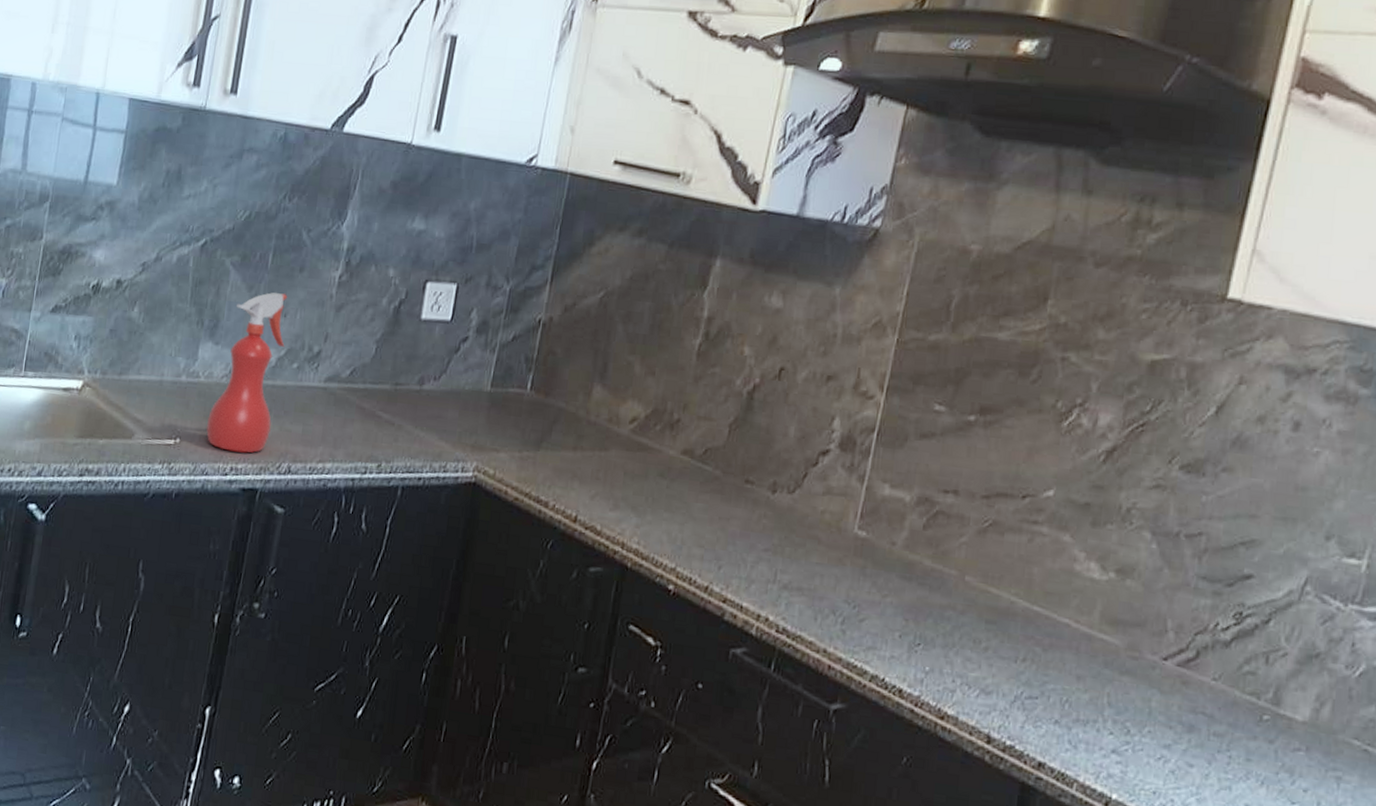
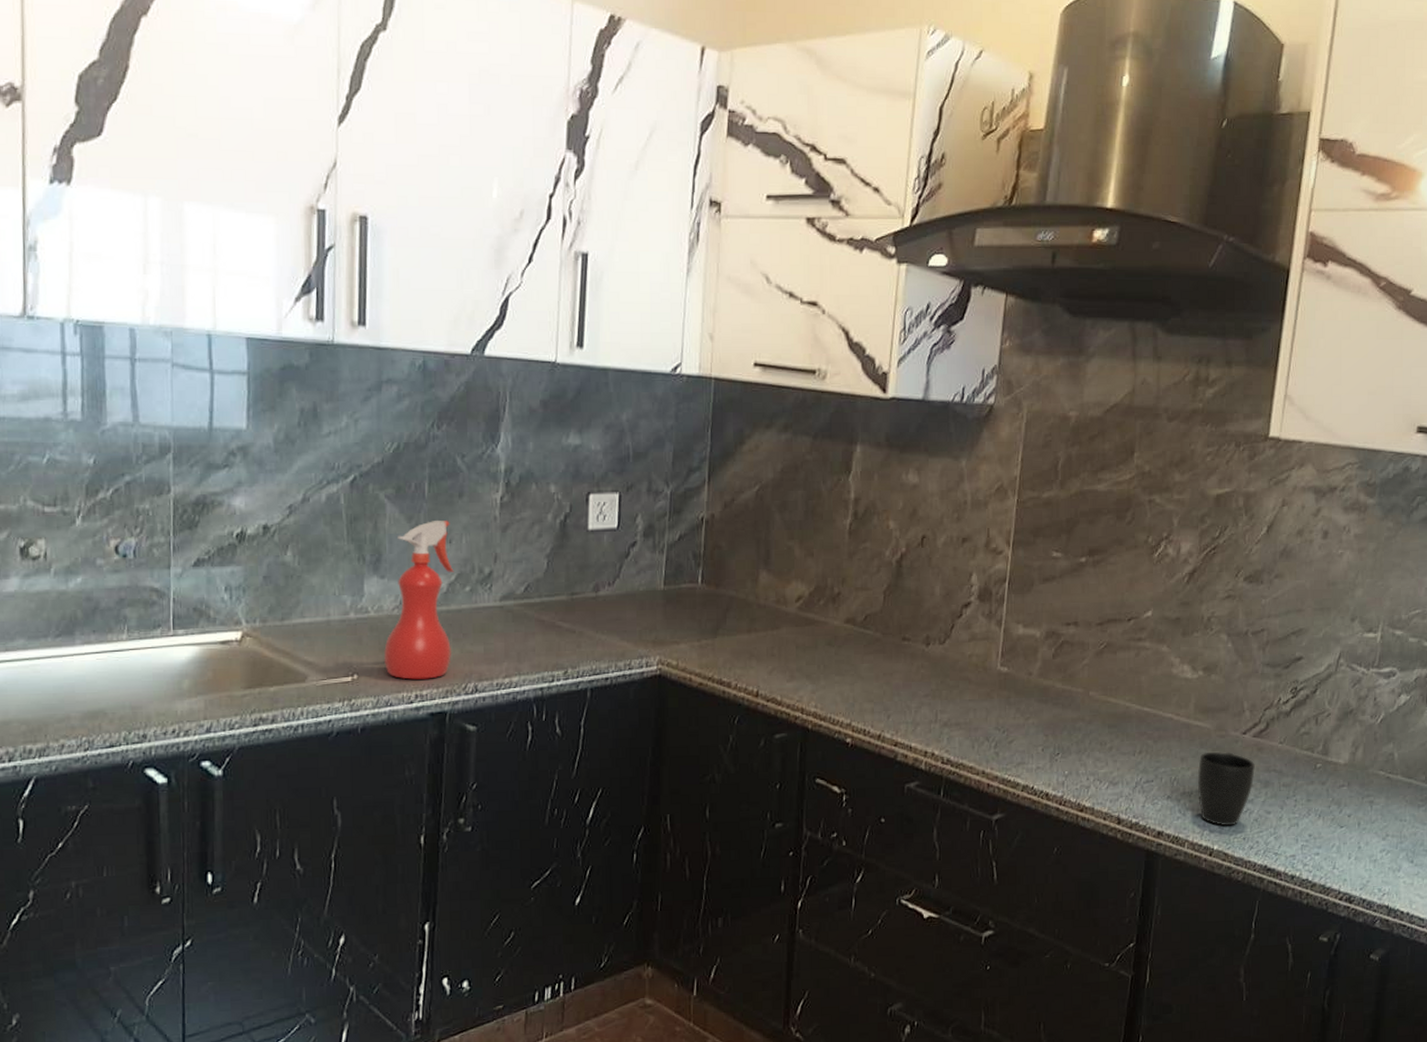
mug: none [1095,675,1177,773] -> present [1197,751,1255,826]

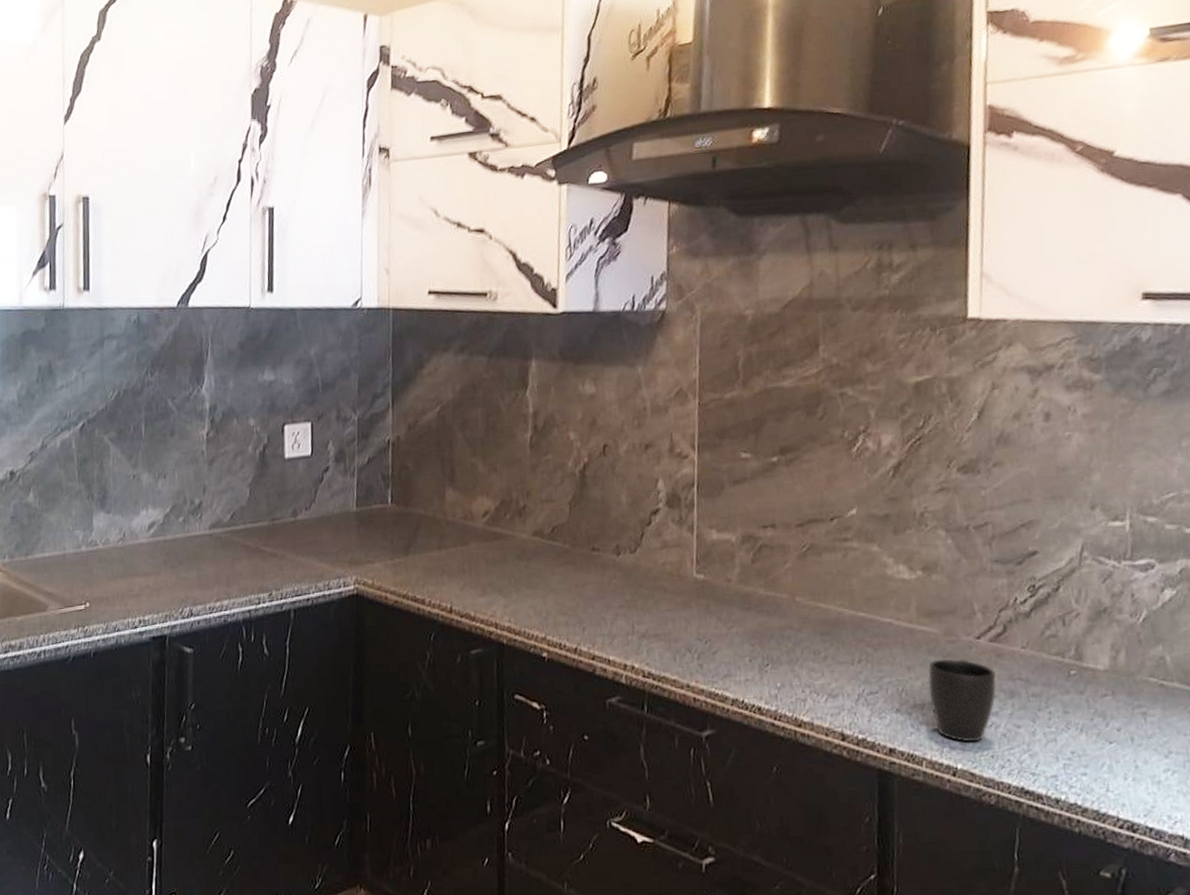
spray bottle: present [384,519,454,680] -> none [111,457,169,606]

